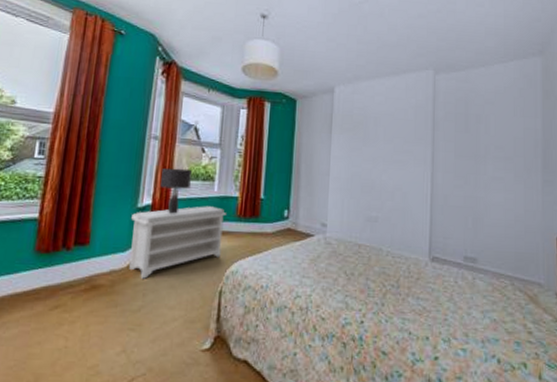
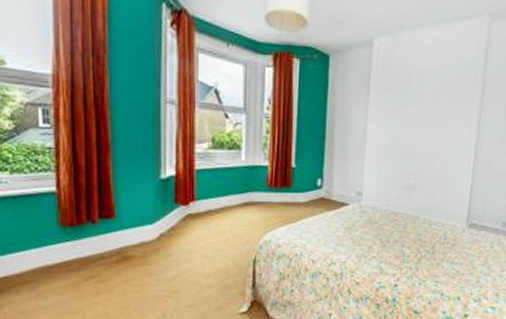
bench: present [129,206,227,279] -> none [156,176,257,250]
lamp: present [160,167,192,214] -> none [183,135,215,185]

